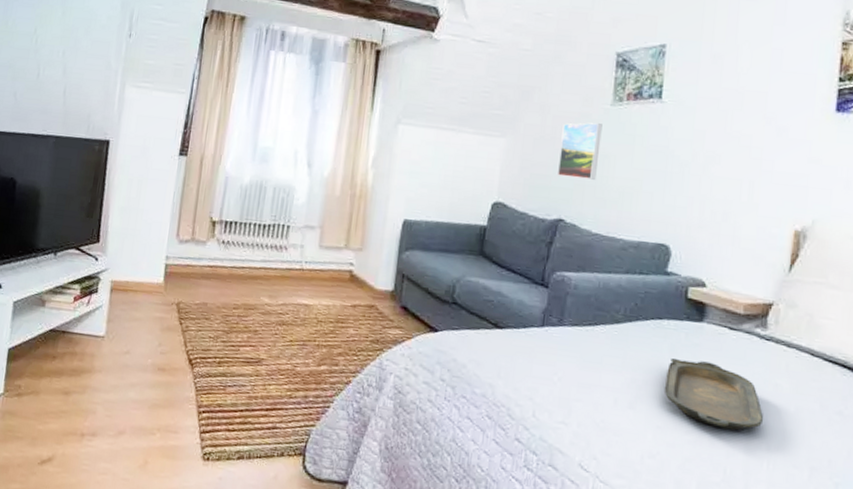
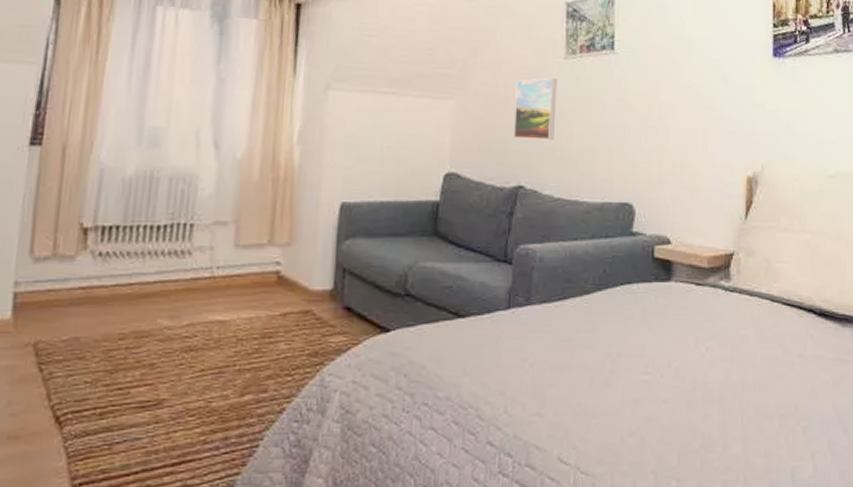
serving tray: present [664,358,764,431] -> none [638,323,735,391]

